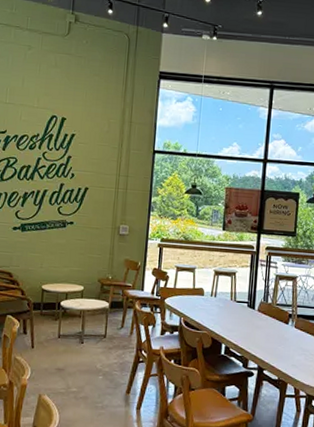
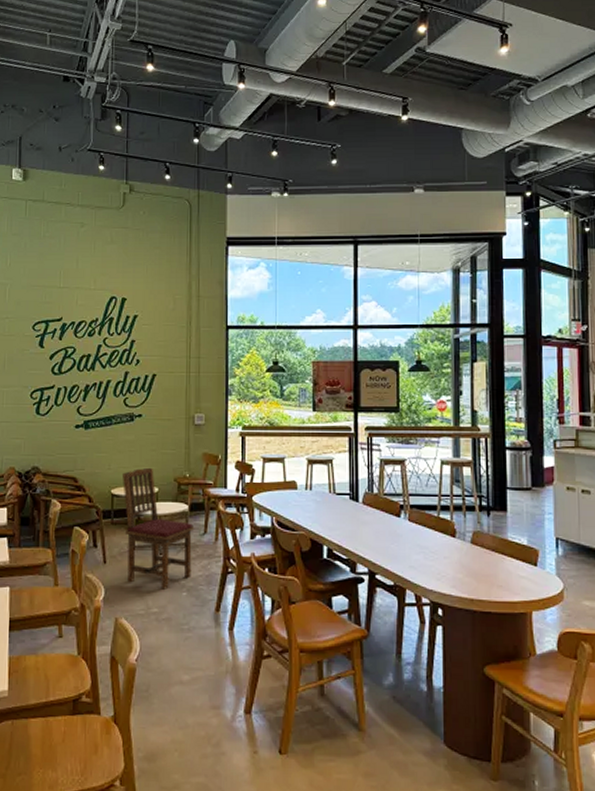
dining chair: none [51,268,114,373] -> present [123,467,195,590]

